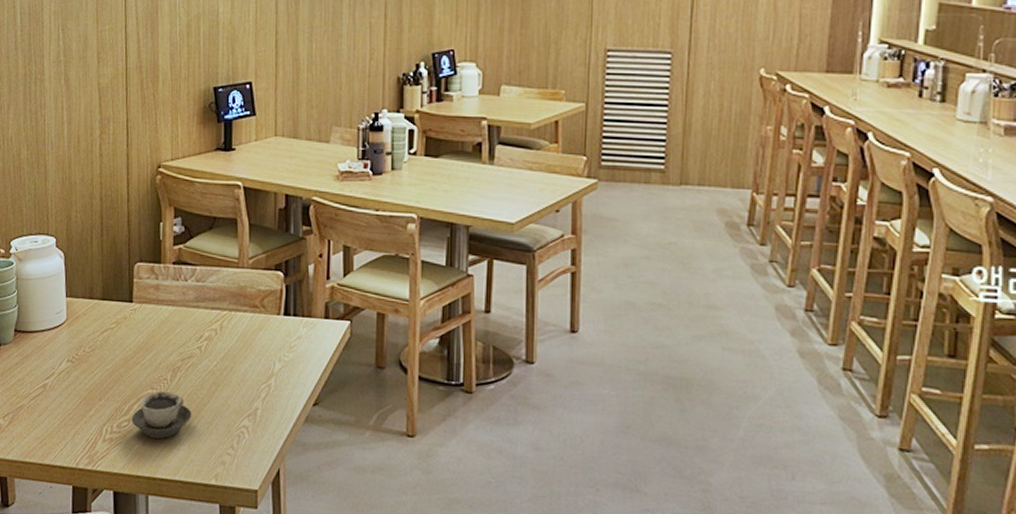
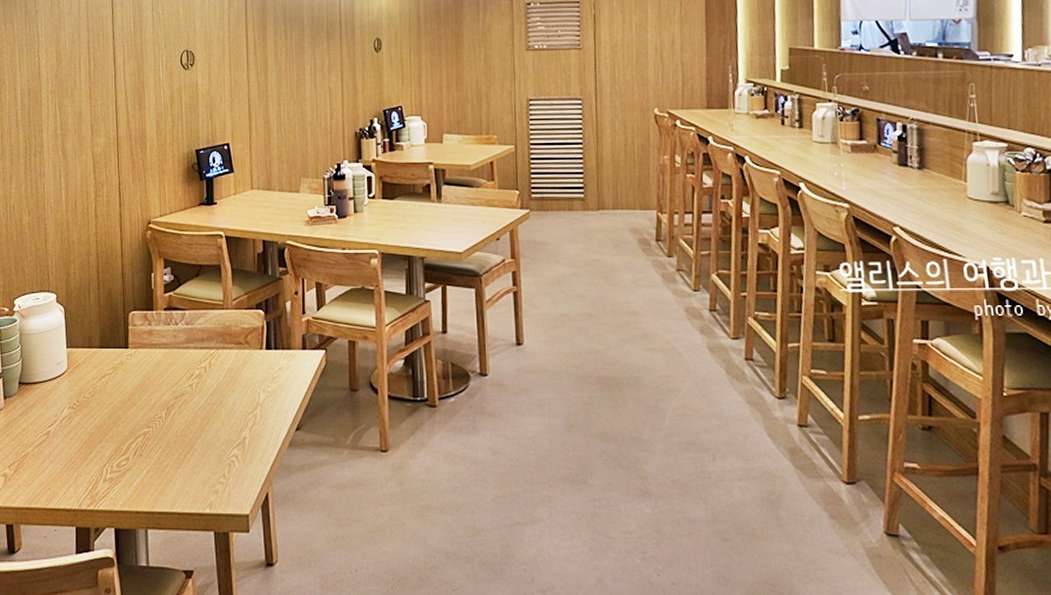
cup: present [131,391,192,439] -> none [129,428,186,474]

